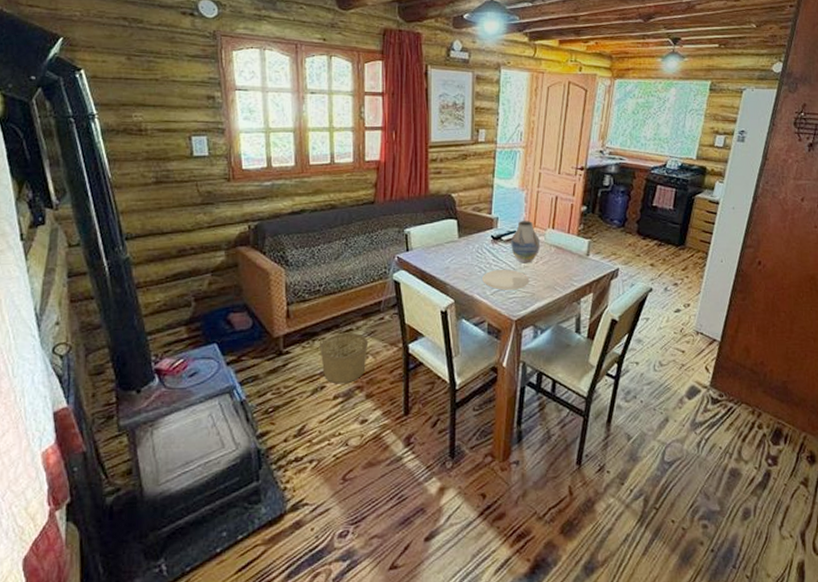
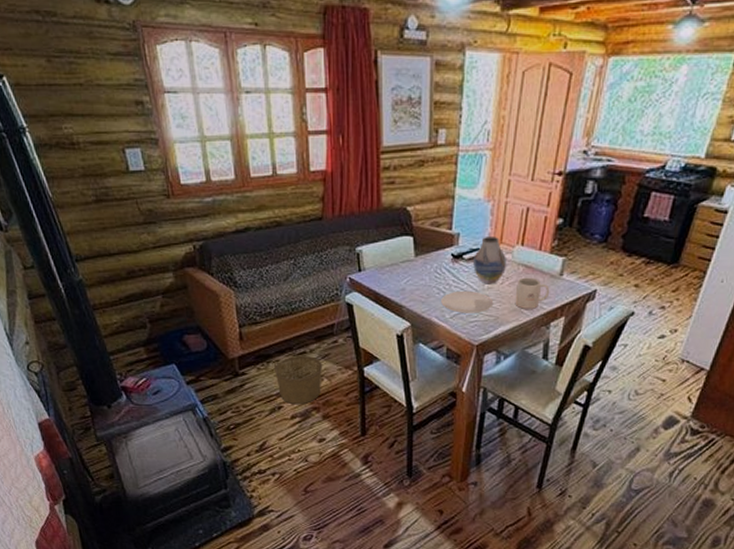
mug: none [548,257,579,286] -> present [515,277,550,309]

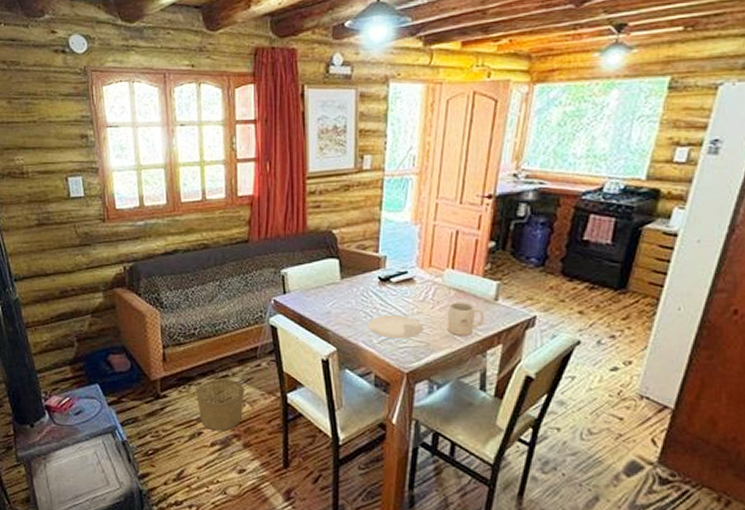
vase: present [473,237,507,285] -> none [402,260,437,309]

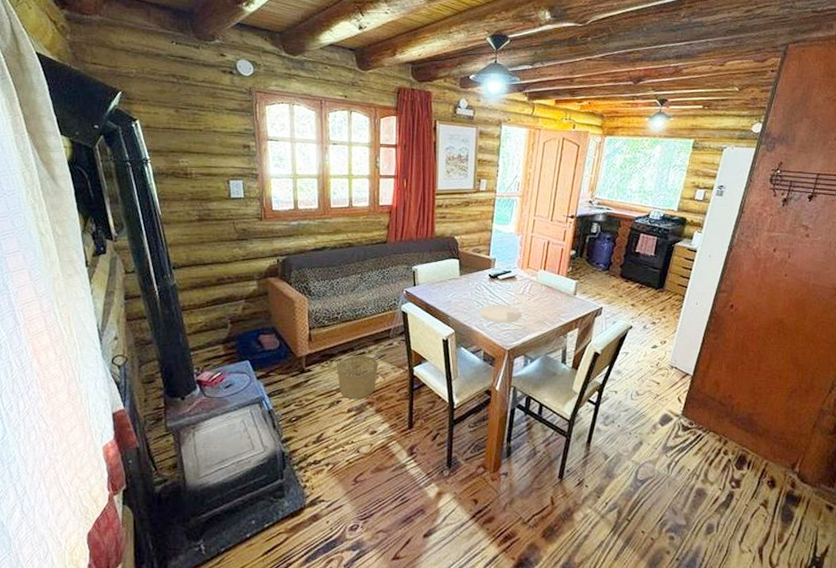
mug: present [447,302,485,335] -> none [539,295,567,321]

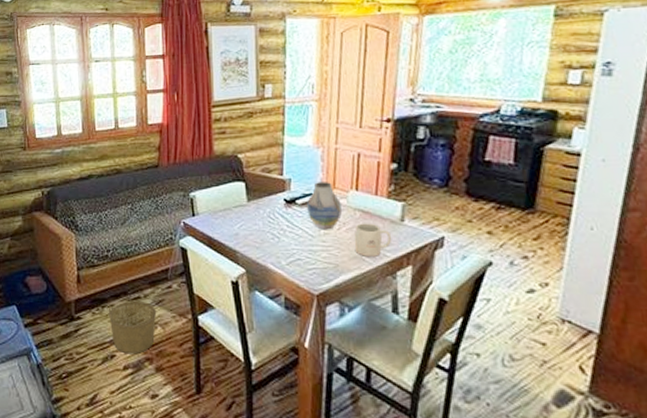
plate: present [480,304,522,323] -> none [276,236,332,260]
vase: none [506,262,533,300] -> present [307,182,343,230]
mug: none [539,295,567,321] -> present [354,223,392,257]

